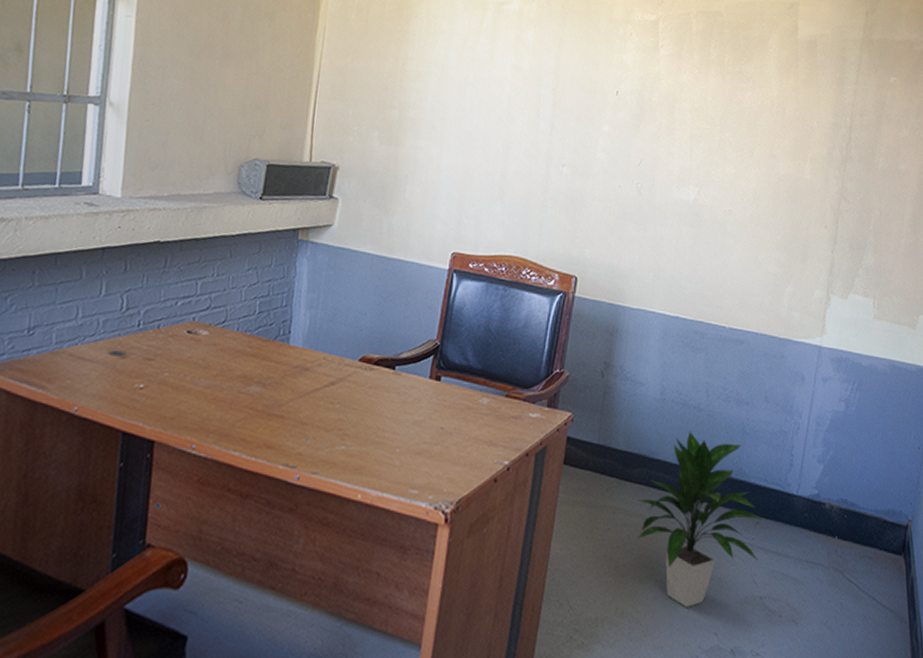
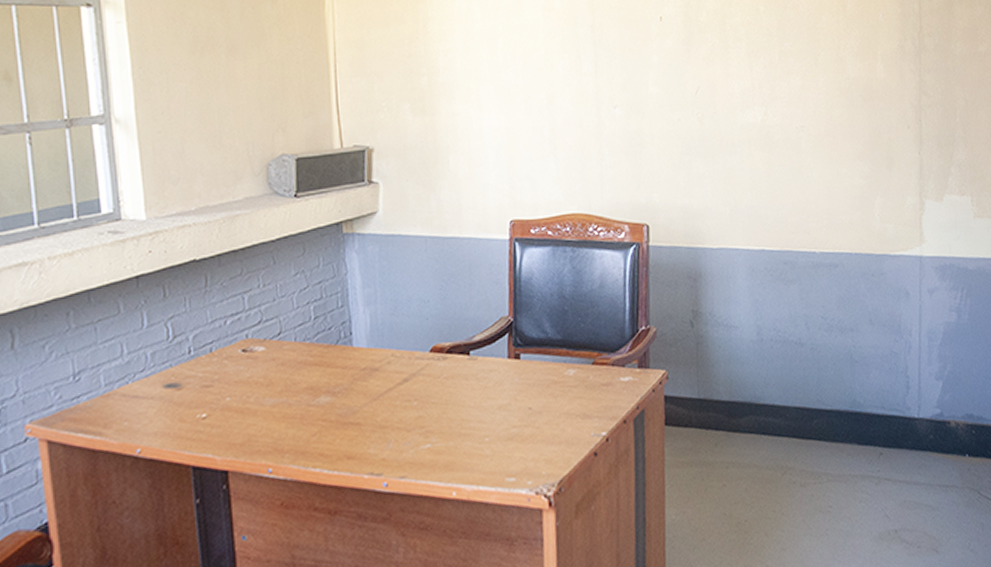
indoor plant: present [635,430,764,607] -> none [748,368,887,554]

